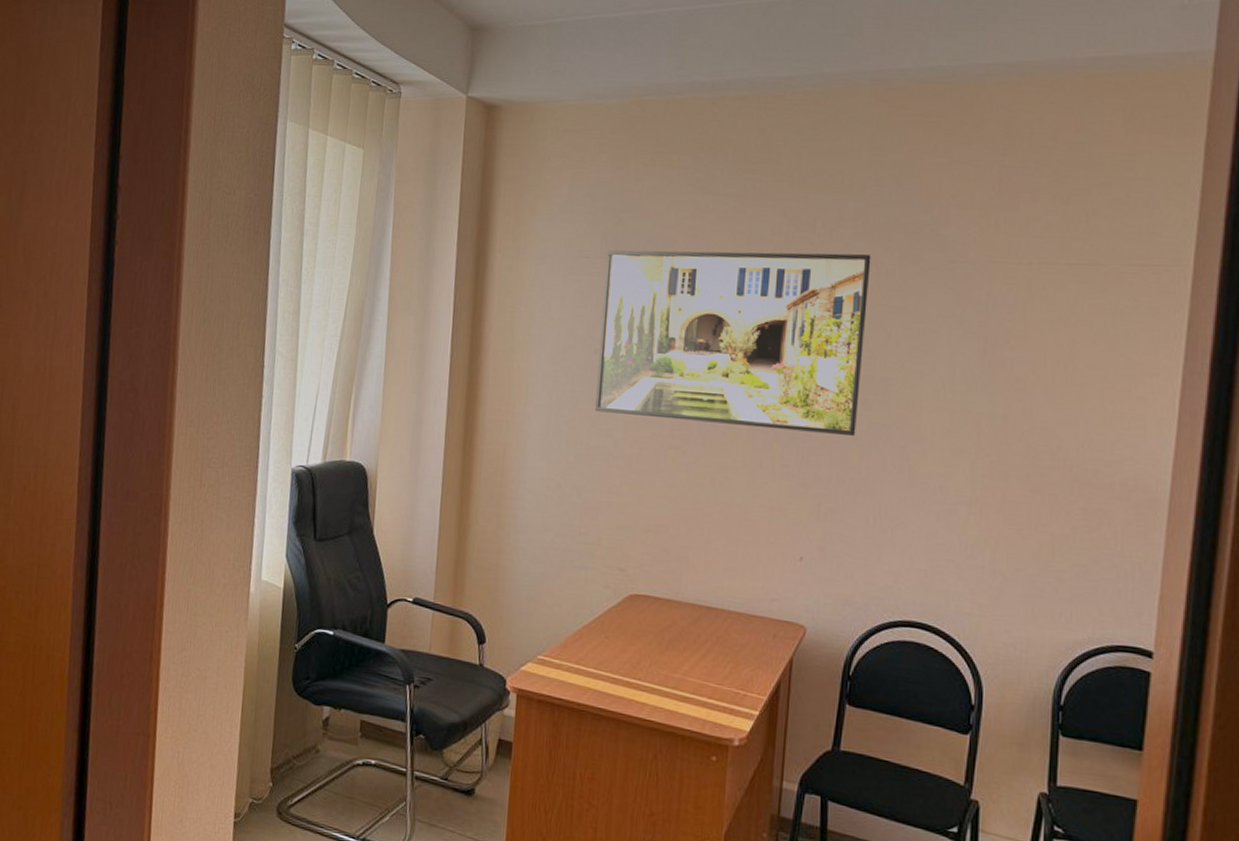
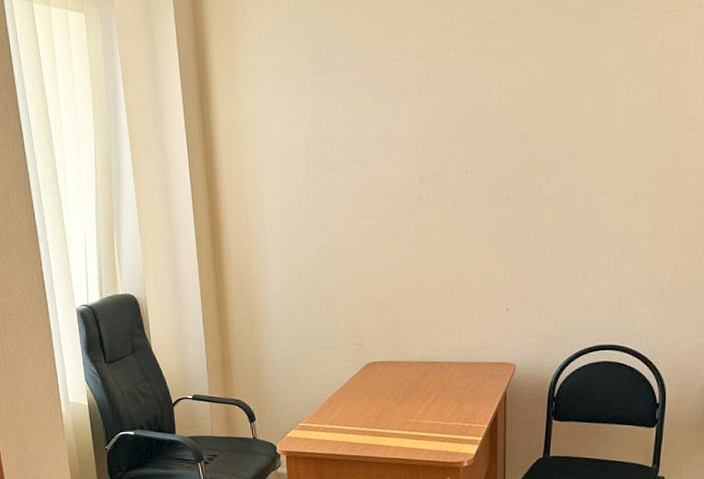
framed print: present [595,250,871,436] -> none [314,26,553,215]

